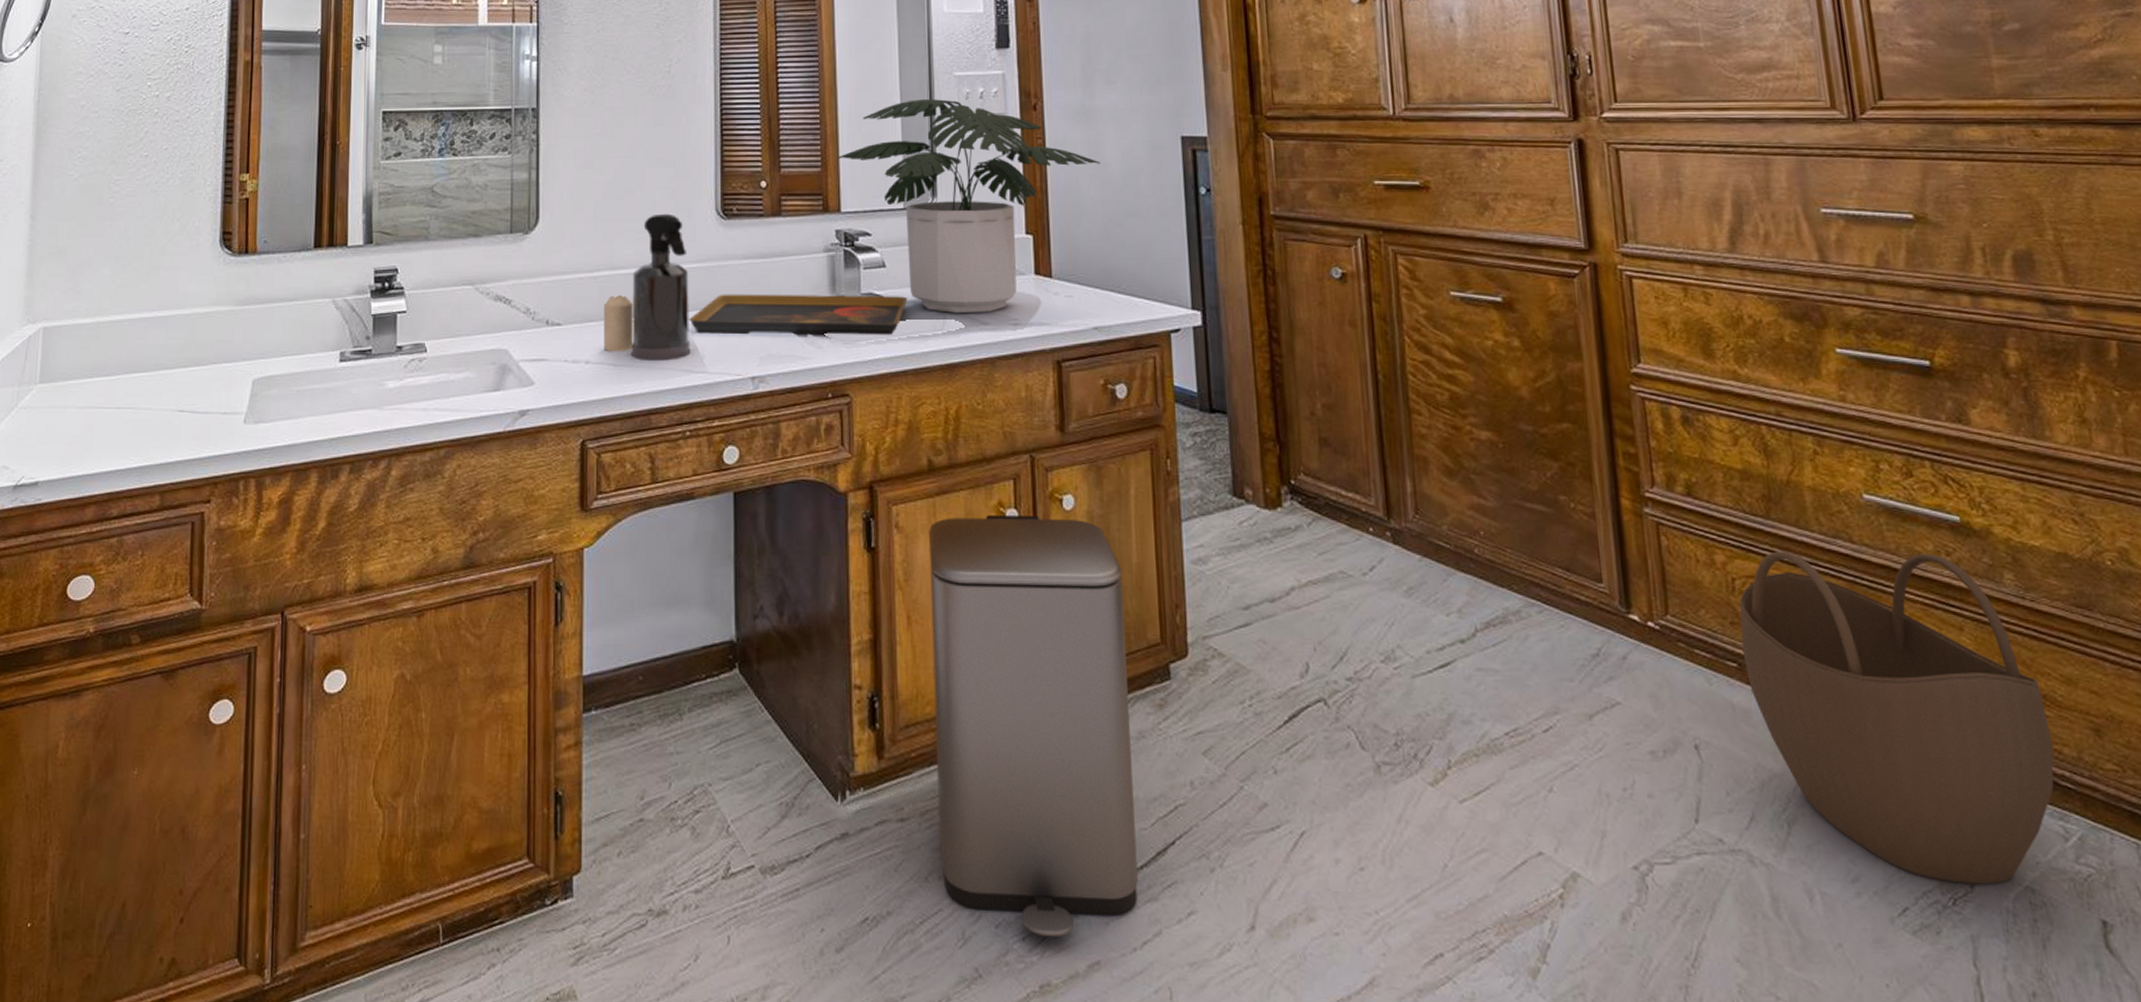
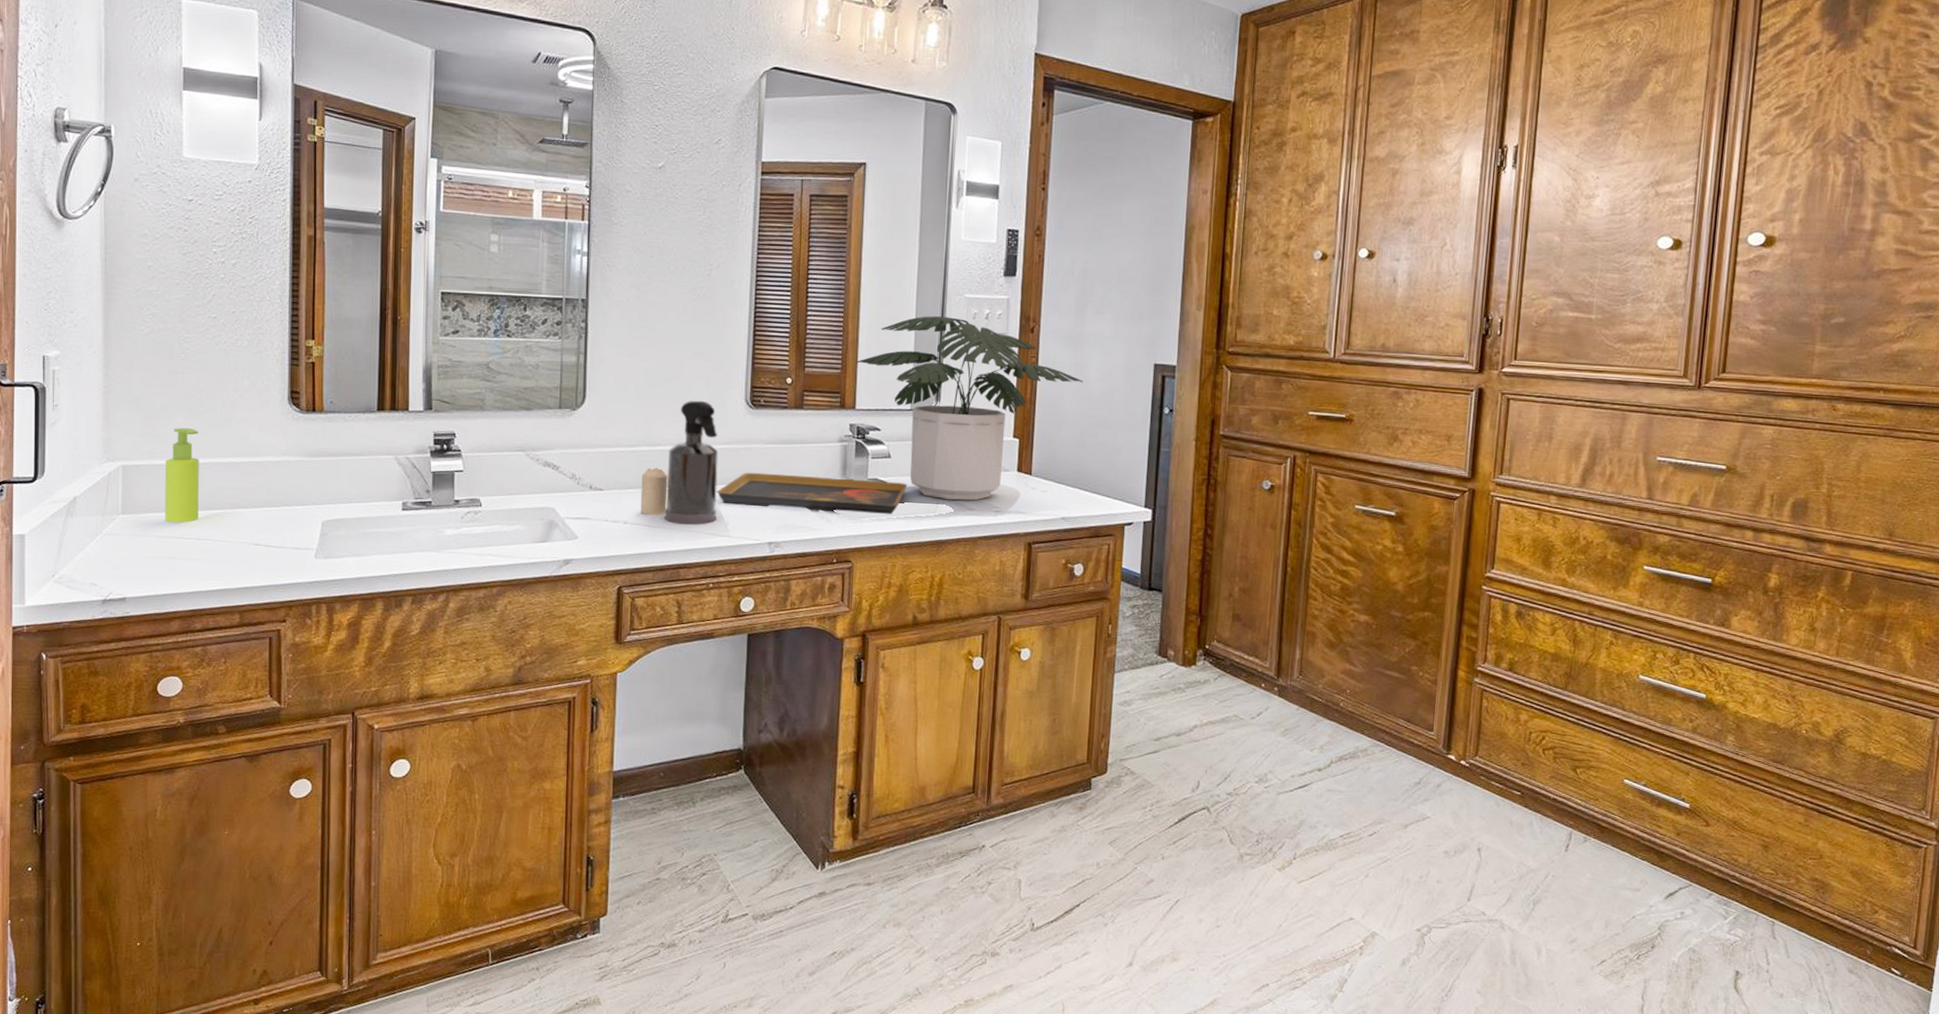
soap dispenser: none [84,280,125,391] -> present [165,427,199,523]
pedal bin: present [928,515,1138,938] -> none [897,661,1063,968]
woven basket: present [1739,551,2054,885] -> none [1526,714,1734,947]

